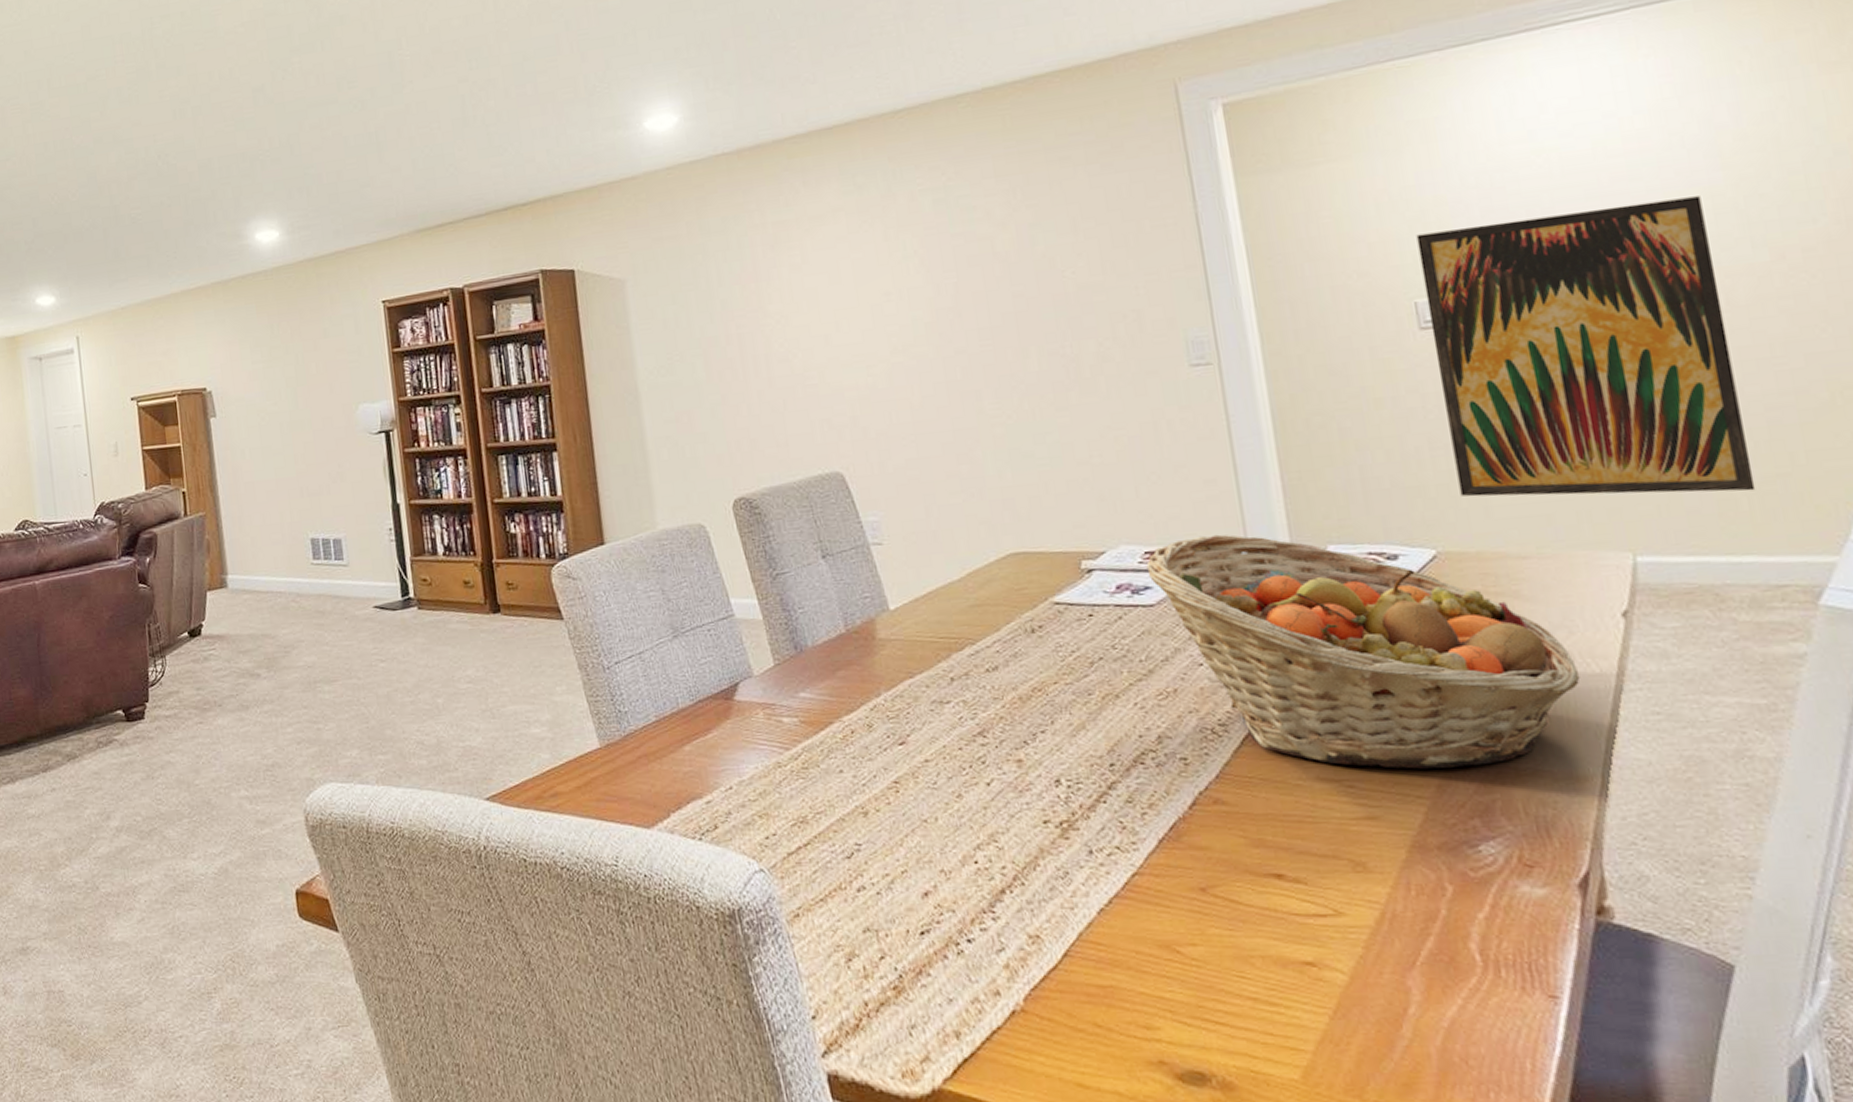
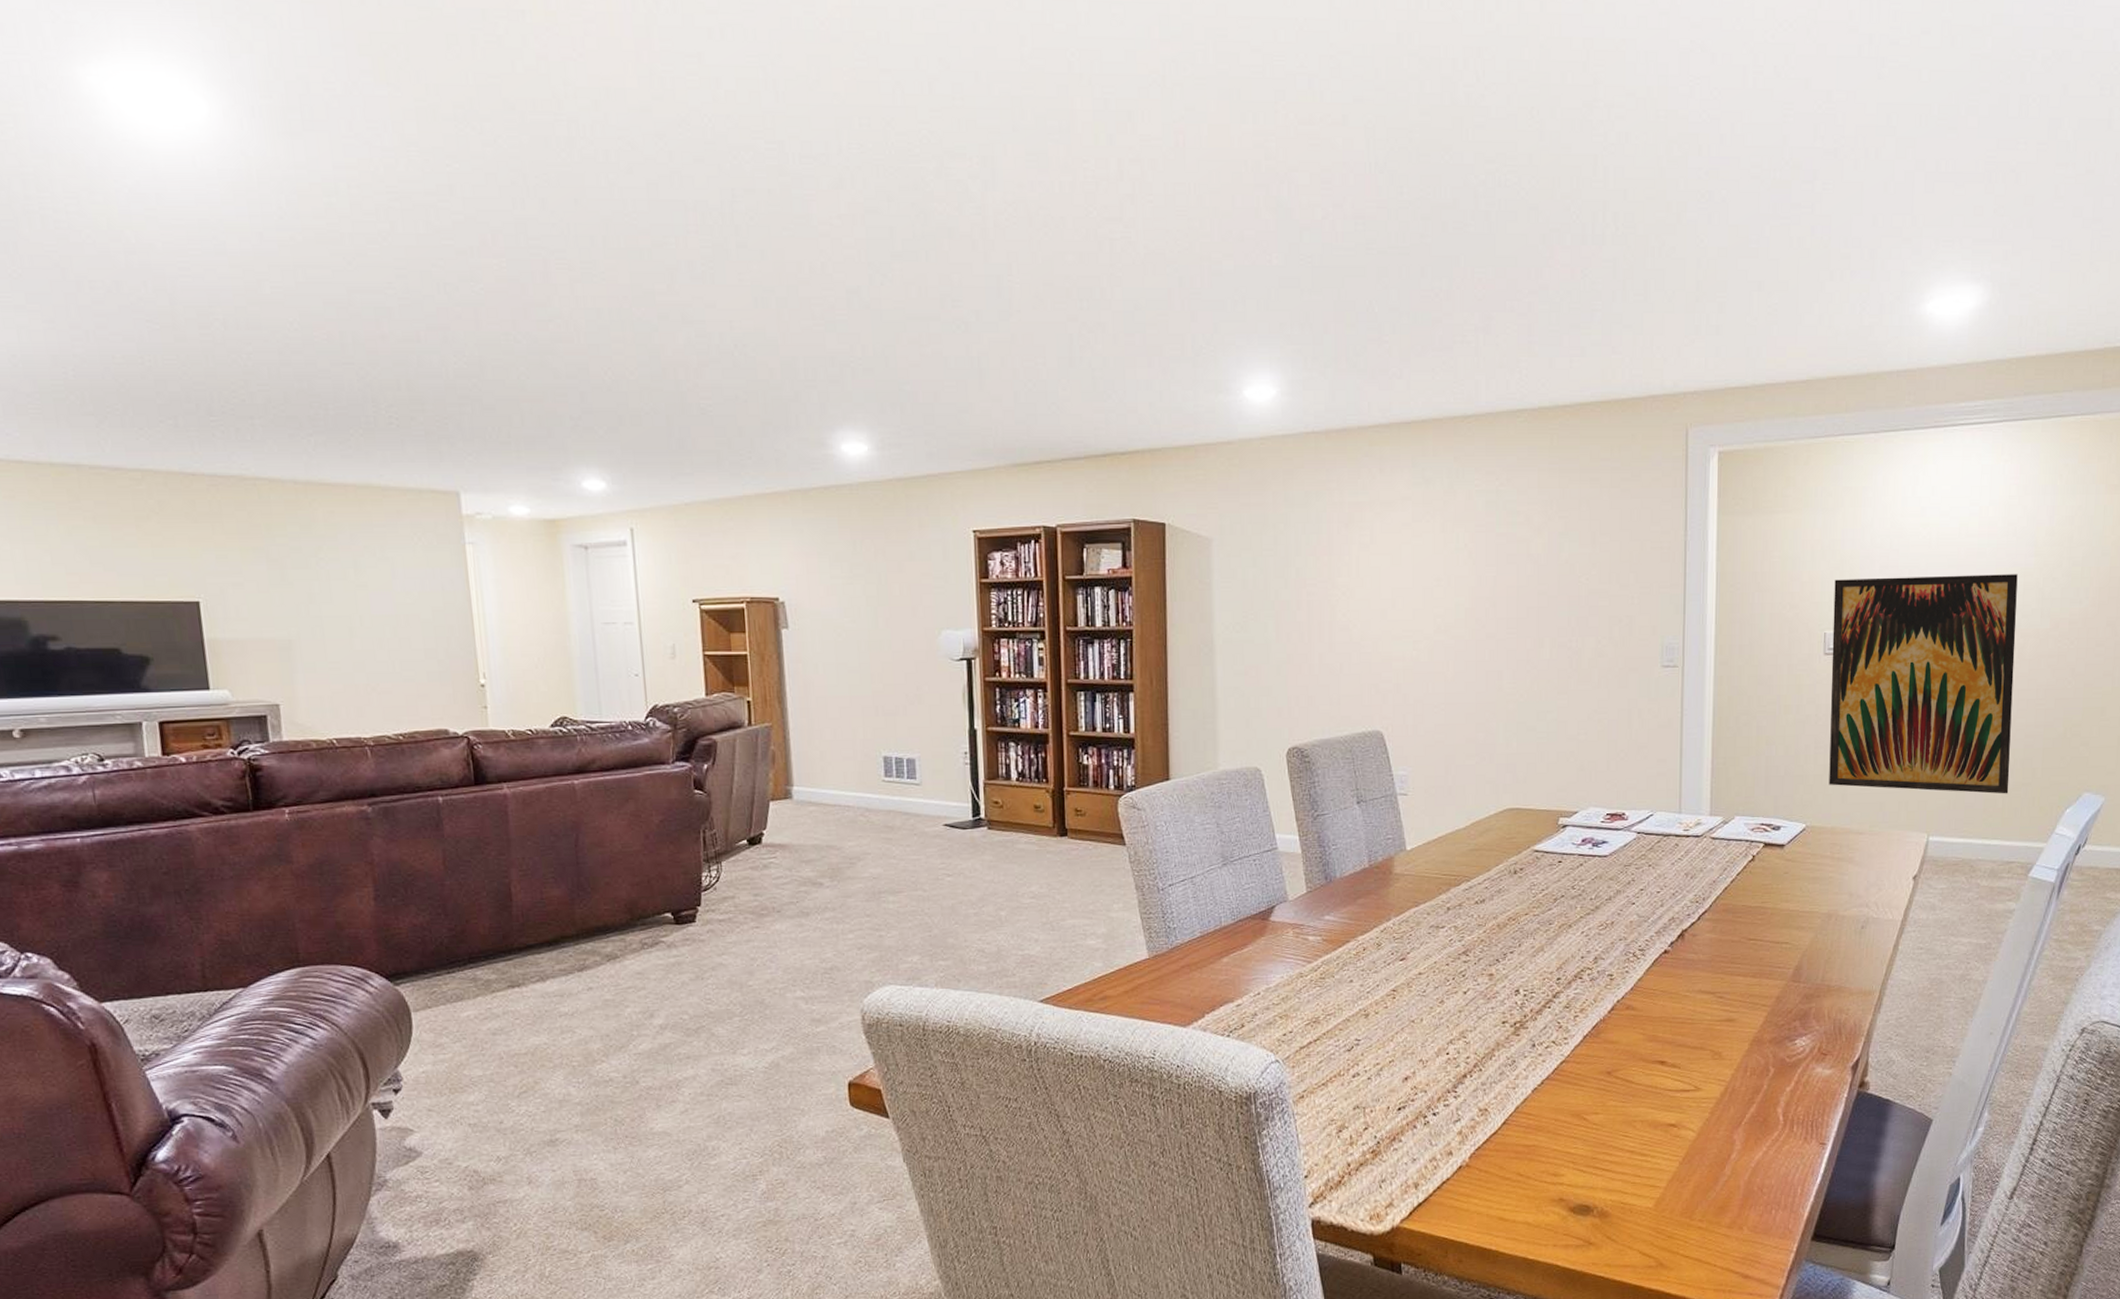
fruit basket: present [1146,534,1580,769] -> none [1606,803,1880,985]

